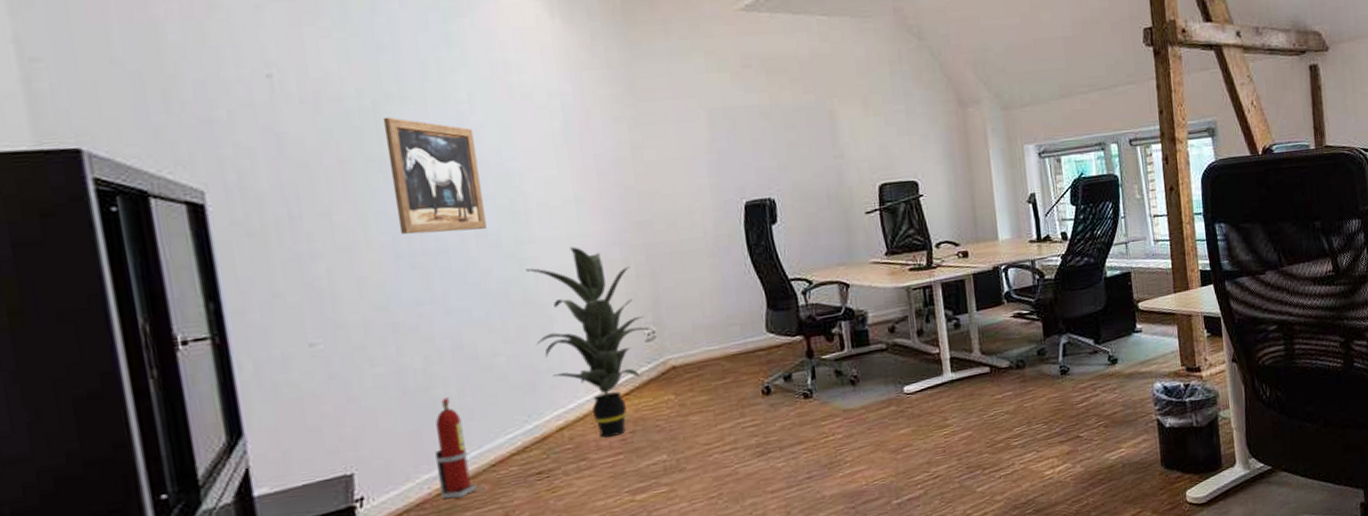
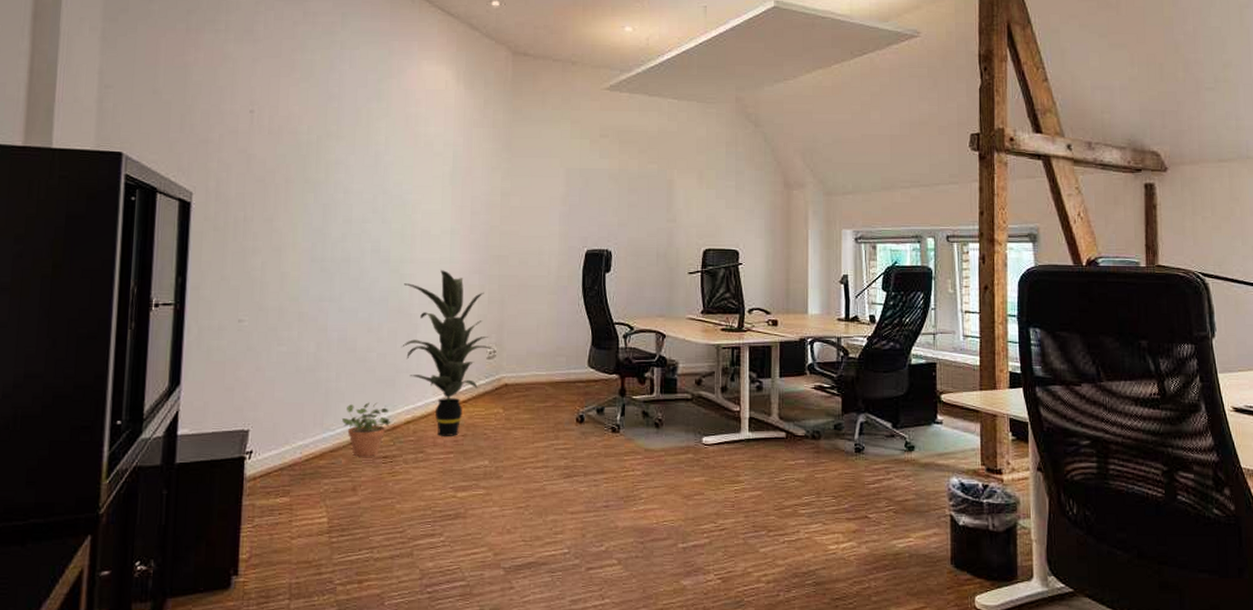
wall art: present [382,117,487,235] -> none [318,150,384,247]
fire extinguisher: present [434,397,477,499] -> none [308,380,336,466]
potted plant: none [474,413,541,480] -> present [341,402,393,457]

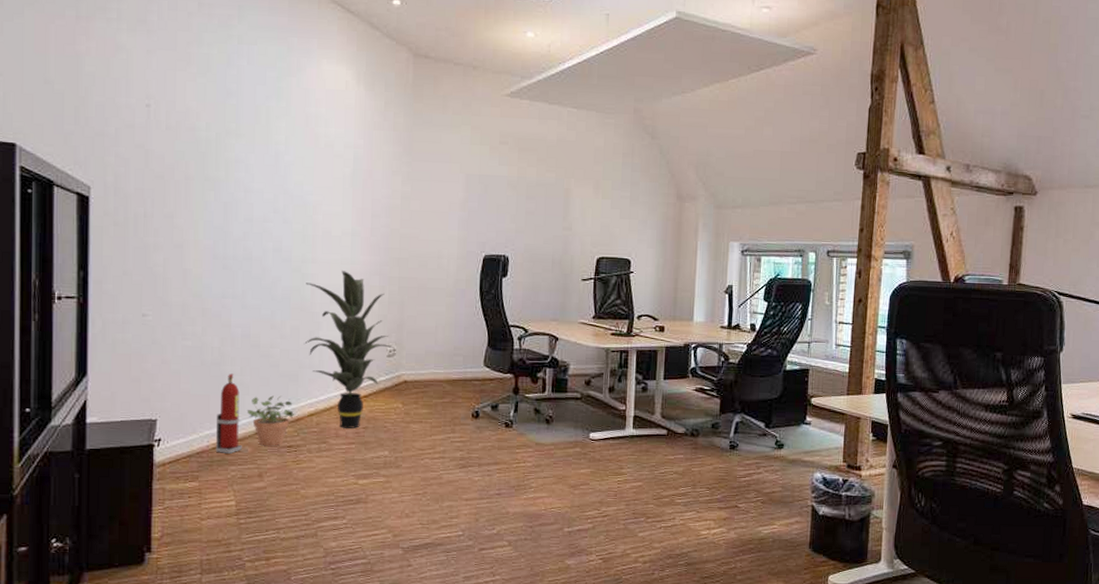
fire extinguisher: none [308,380,336,466] -> present [215,374,242,454]

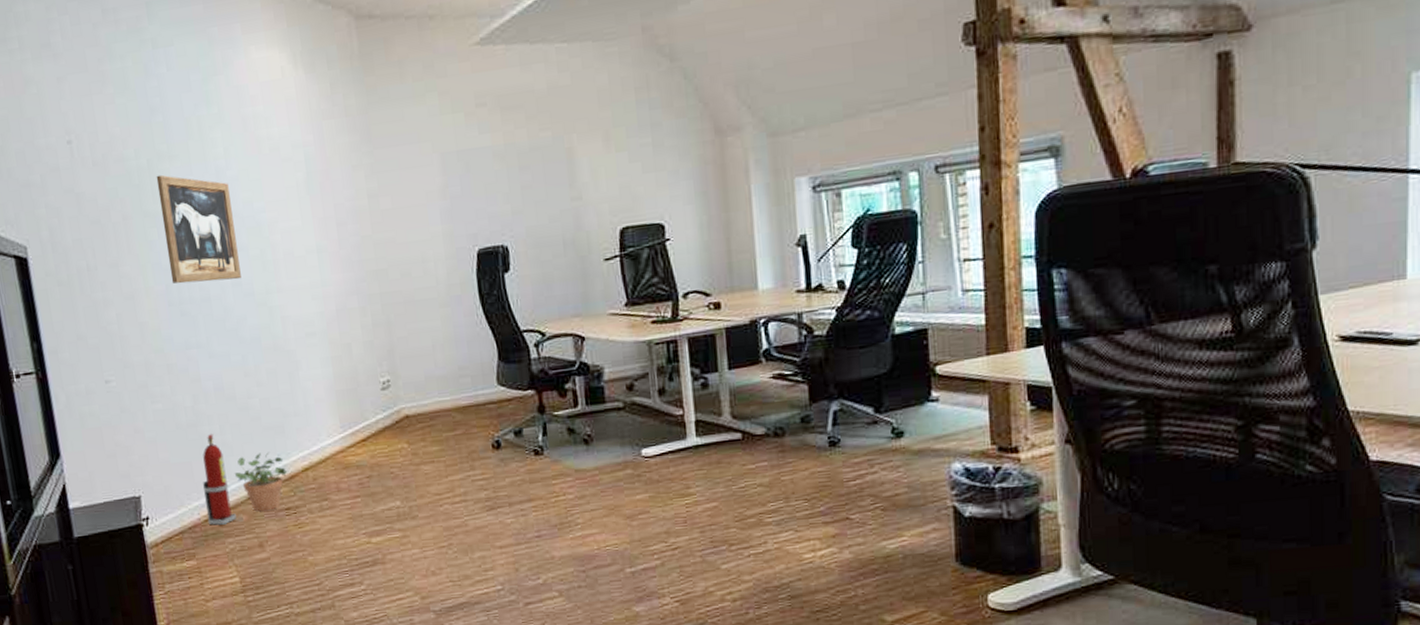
wall art: none [219,148,284,247] -> present [156,174,241,284]
indoor plant: present [304,271,395,428] -> none [275,296,389,481]

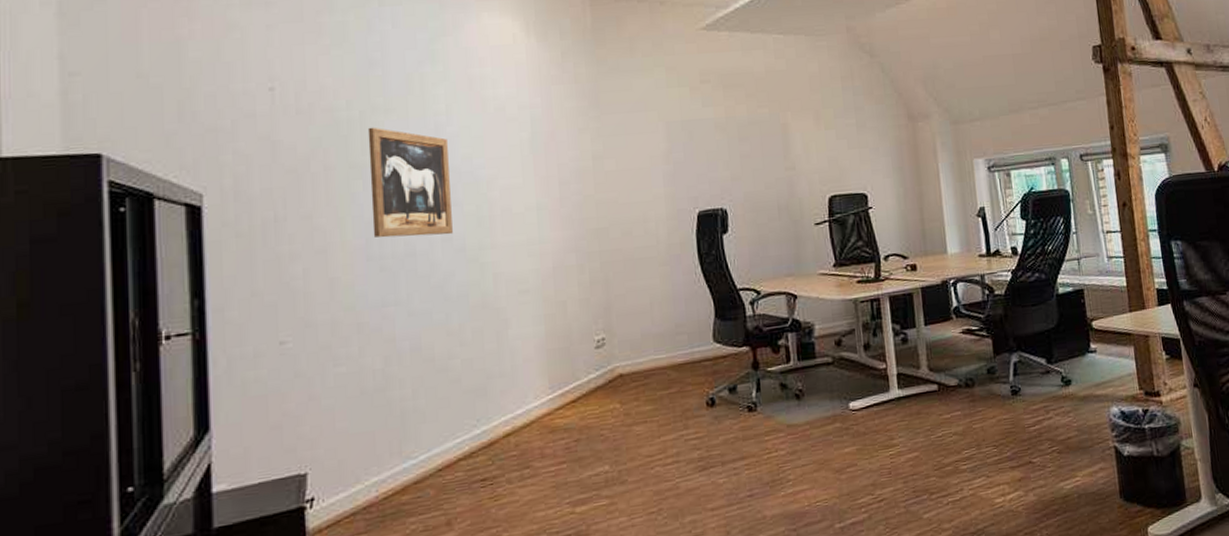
fire extinguisher: present [202,434,237,525] -> none [384,399,422,503]
potted plant: present [234,452,289,512] -> none [424,417,489,485]

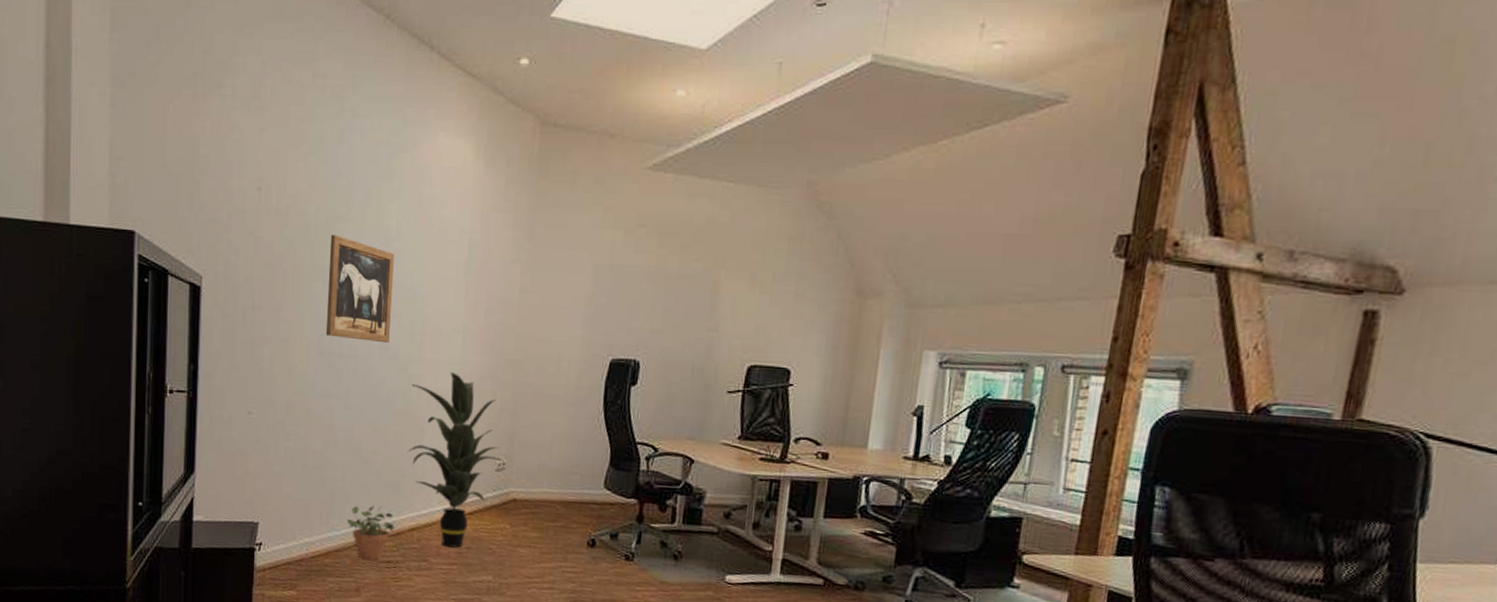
potted plant: none [424,417,489,485] -> present [346,505,397,560]
indoor plant: none [486,253,604,446] -> present [408,372,505,548]

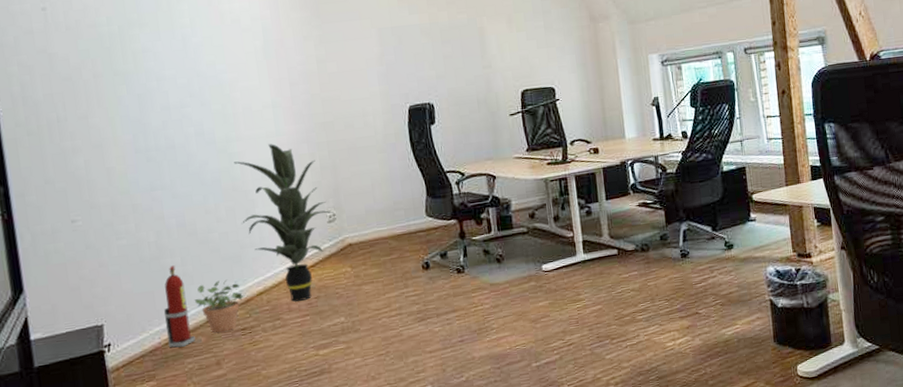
fire extinguisher: none [314,479,341,564] -> present [163,265,196,348]
wall art: present [325,234,394,344] -> none [126,39,204,134]

